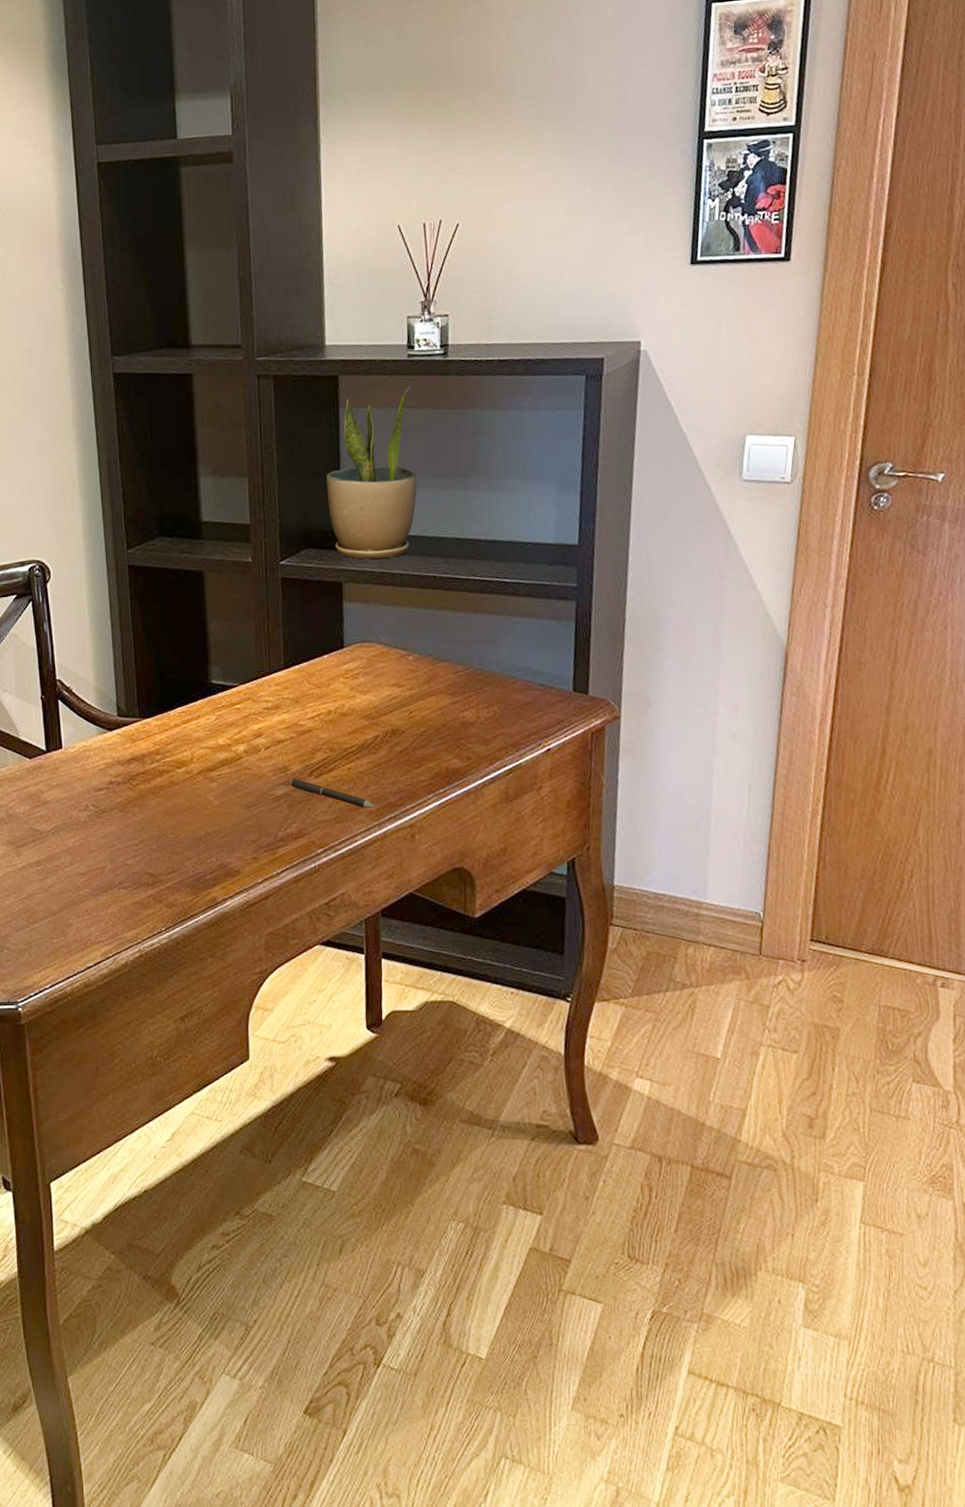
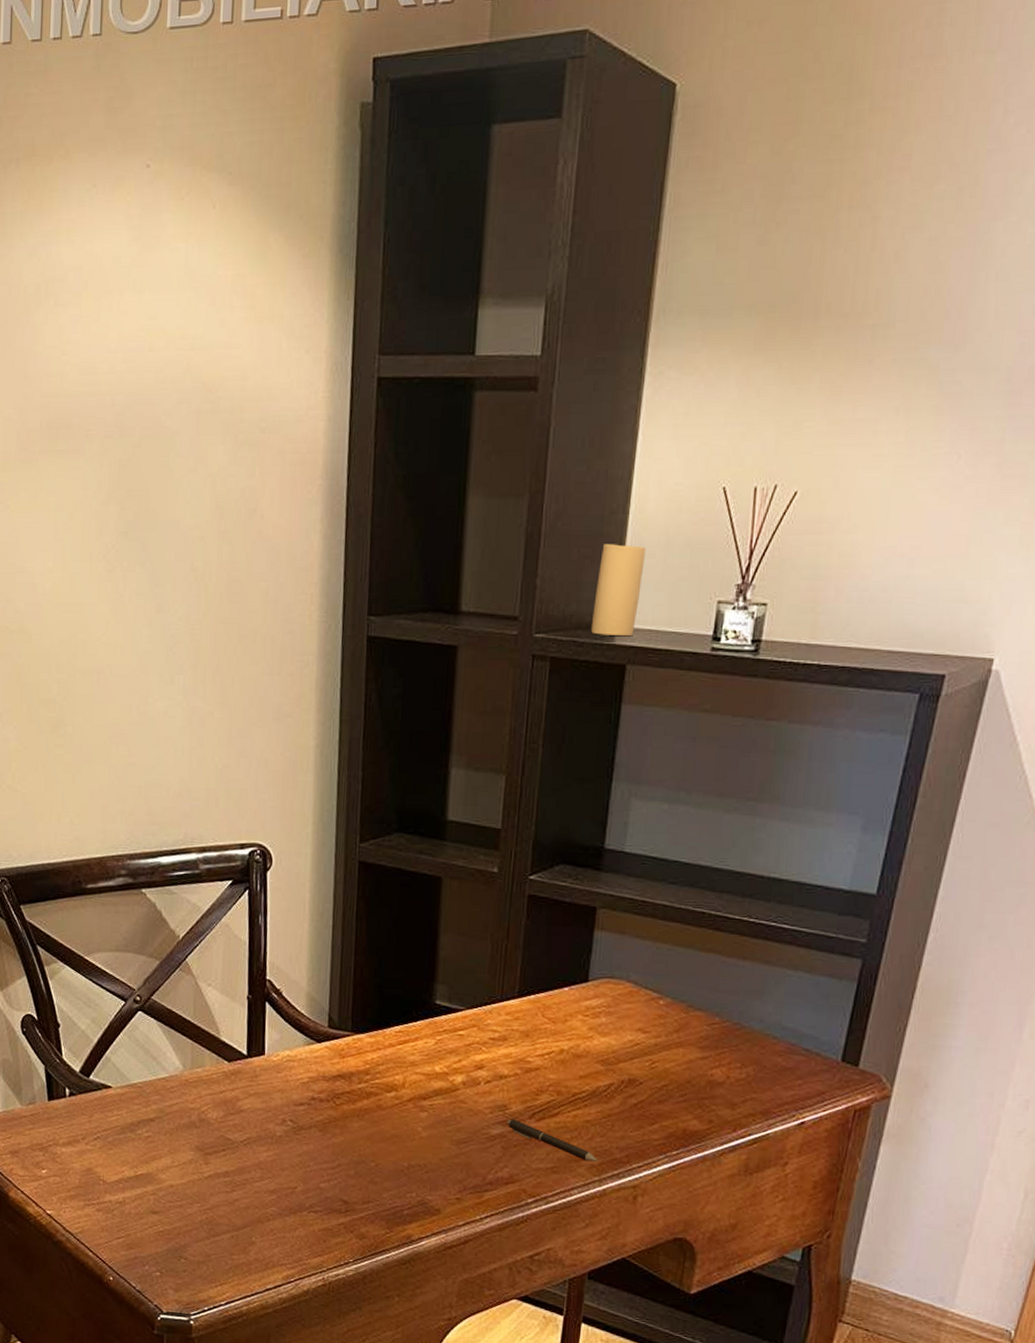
candle: none [304,278,342,353] -> present [591,544,646,637]
potted plant: present [326,386,418,560] -> none [592,686,710,885]

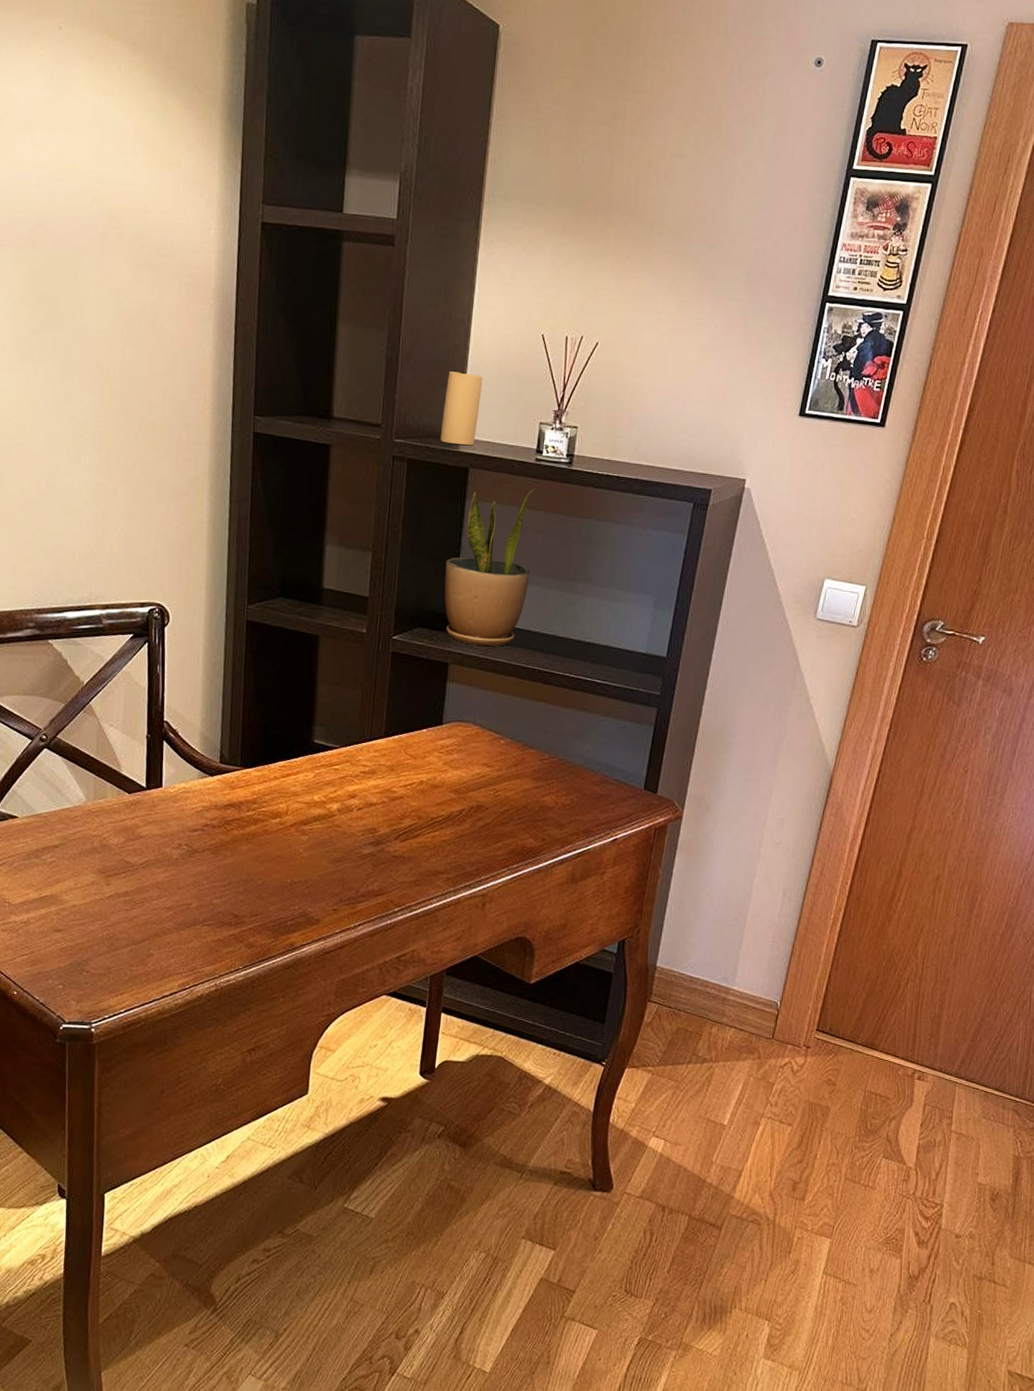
pen: present [506,1119,598,1162] -> none [376,840,453,875]
potted plant: none [592,686,710,885] -> present [444,488,536,647]

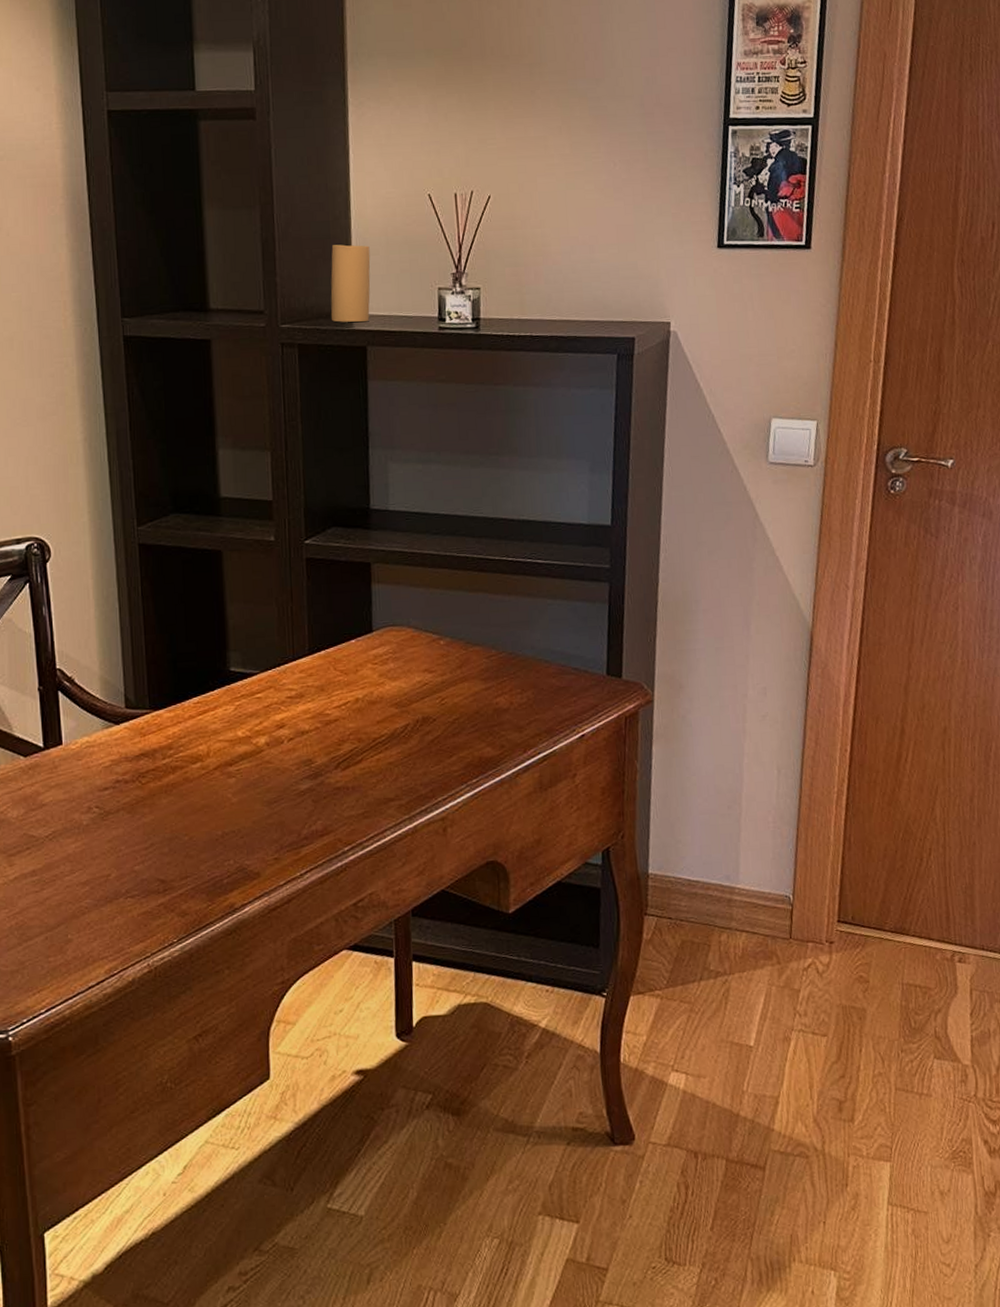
potted plant: present [444,488,536,647] -> none [354,360,449,539]

